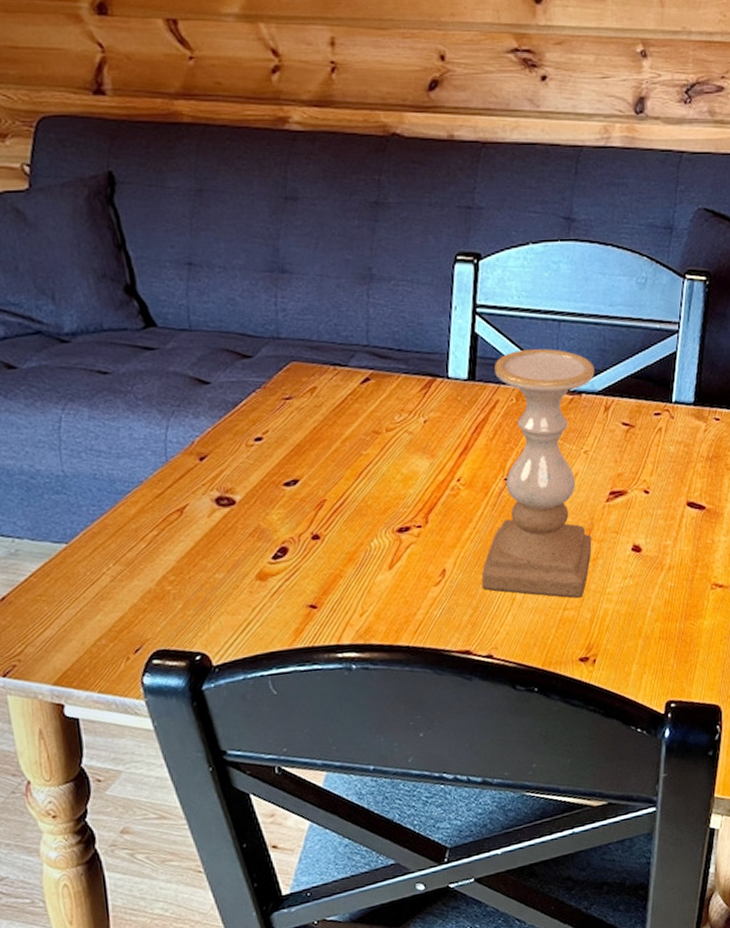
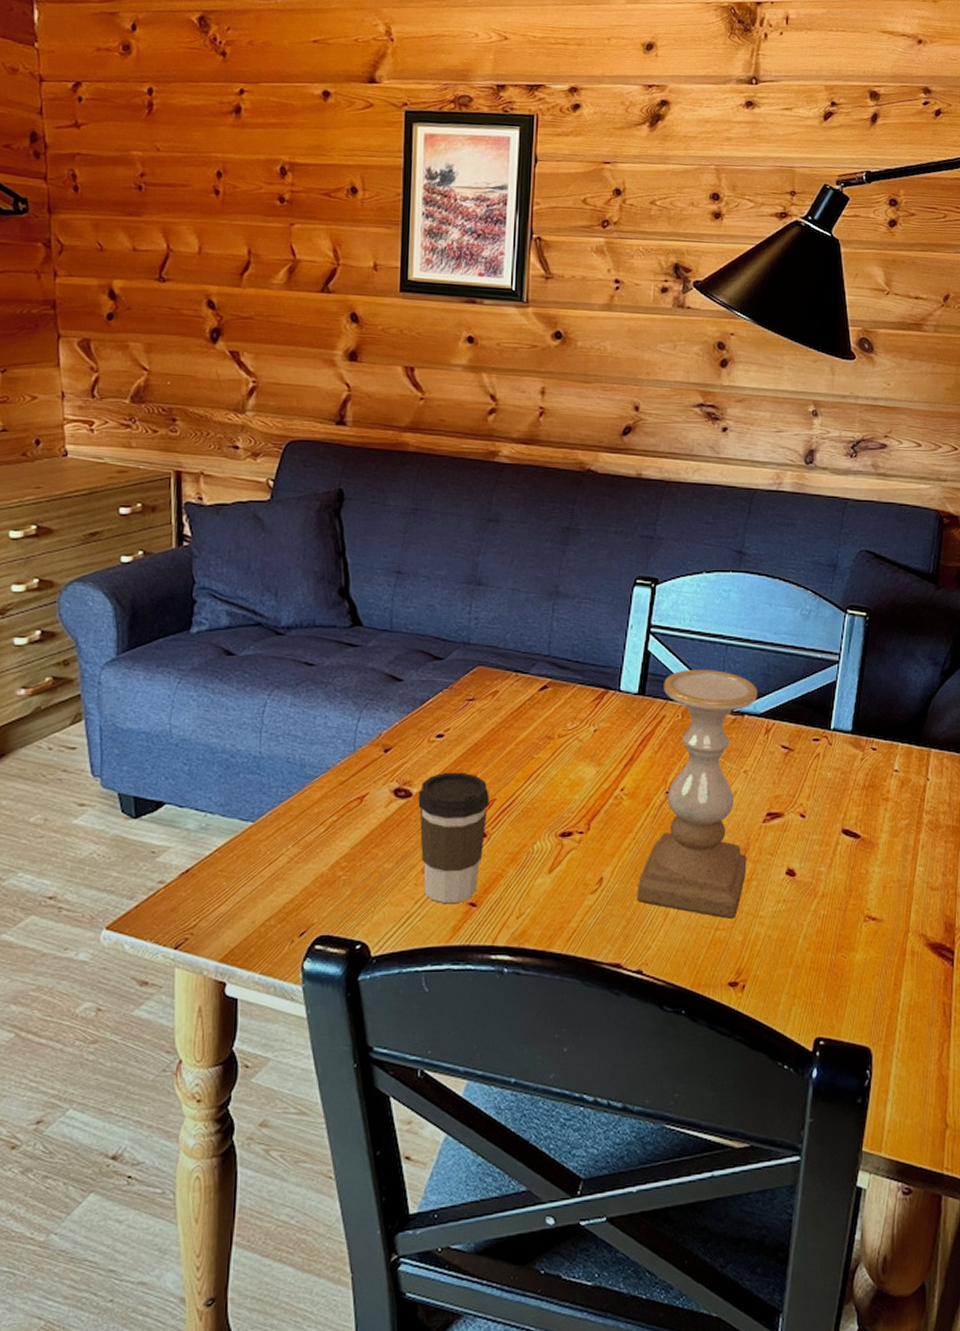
coffee cup: none [242,474,320,609] -> present [418,772,490,904]

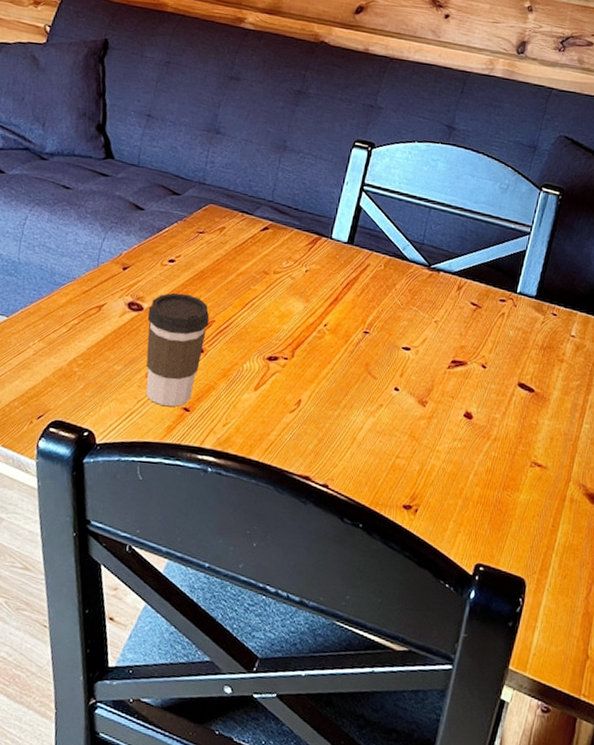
candle holder: present [636,670,758,919] -> none [329,226,454,450]

